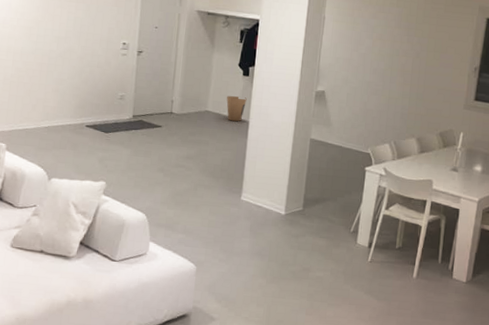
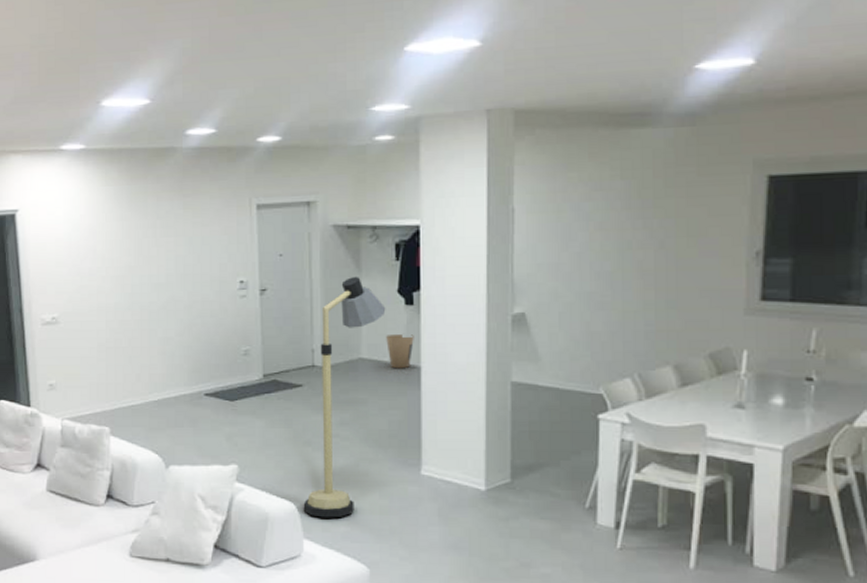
floor lamp: none [152,50,229,228] -> present [303,276,386,518]

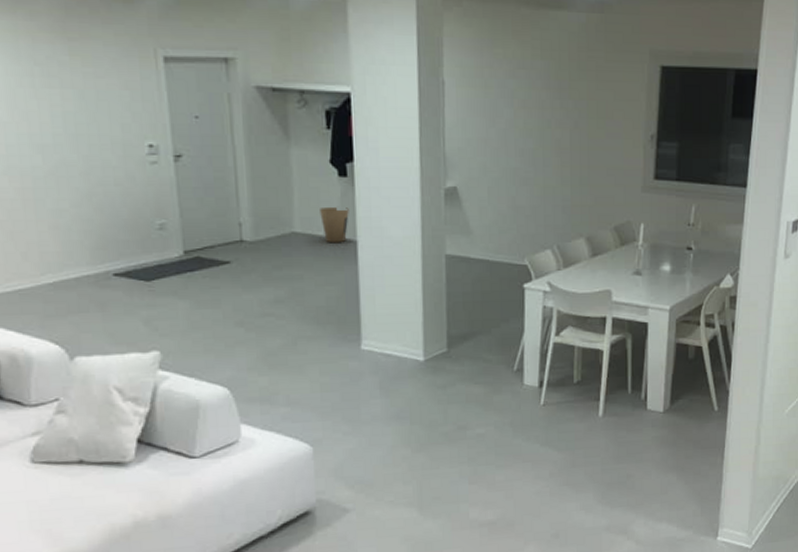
floor lamp: present [303,276,386,518] -> none [238,144,319,401]

